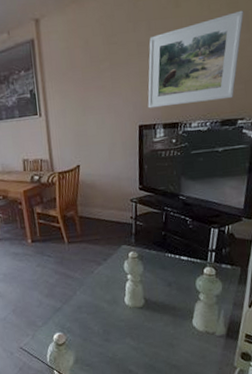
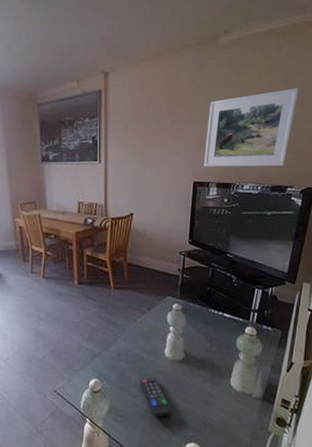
remote control: none [103,326,138,364] -> present [141,378,173,418]

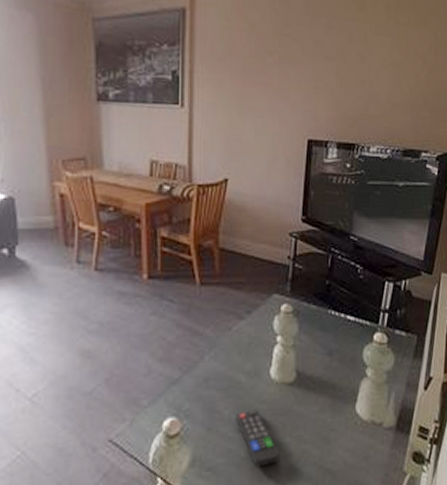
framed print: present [204,87,299,167] -> none [320,29,433,126]

